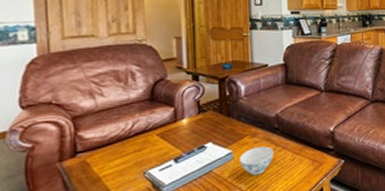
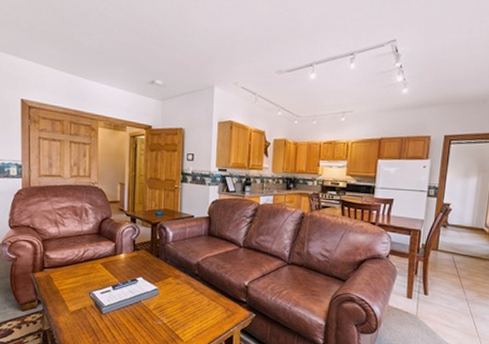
bowl: present [239,146,274,176] -> none [163,288,192,313]

